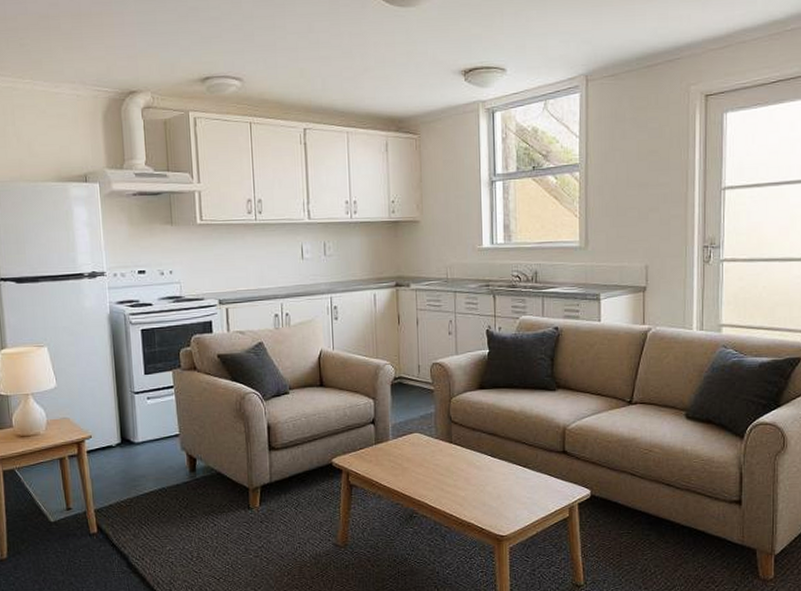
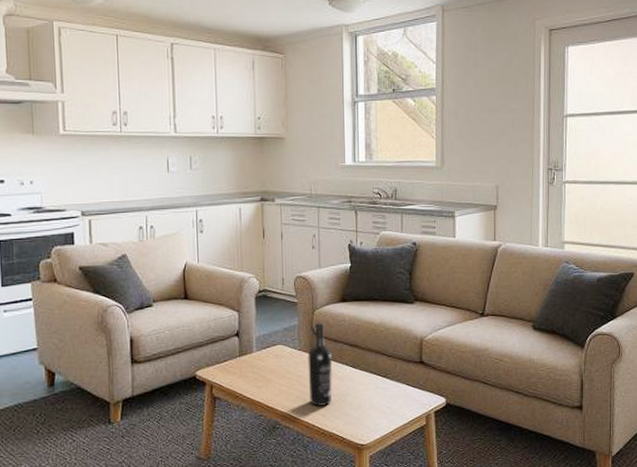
wine bottle: none [445,410,471,497] -> present [307,322,333,407]

